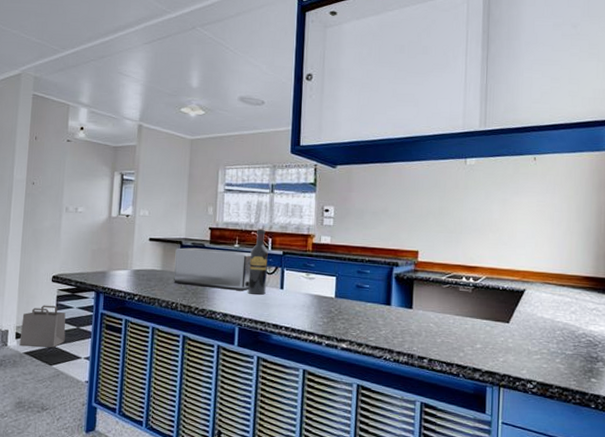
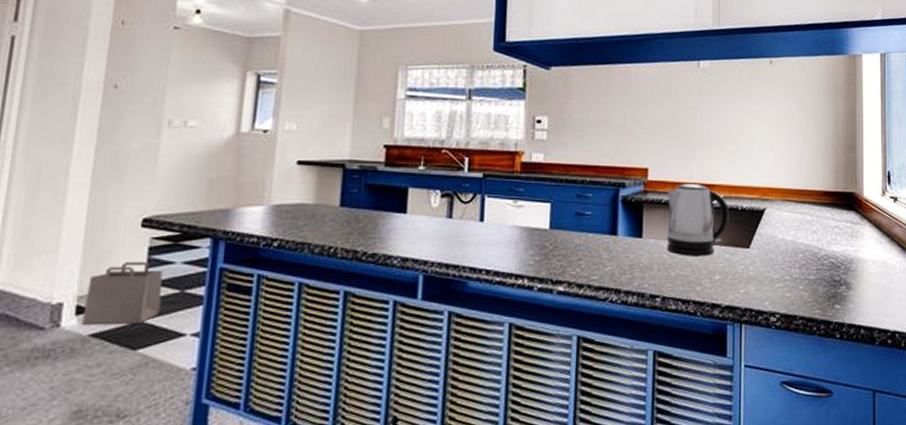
toaster: present [174,247,251,291] -> none [332,171,441,227]
wine bottle: present [248,229,269,296] -> none [436,145,465,232]
kettle: none [433,264,491,328] -> present [666,183,730,256]

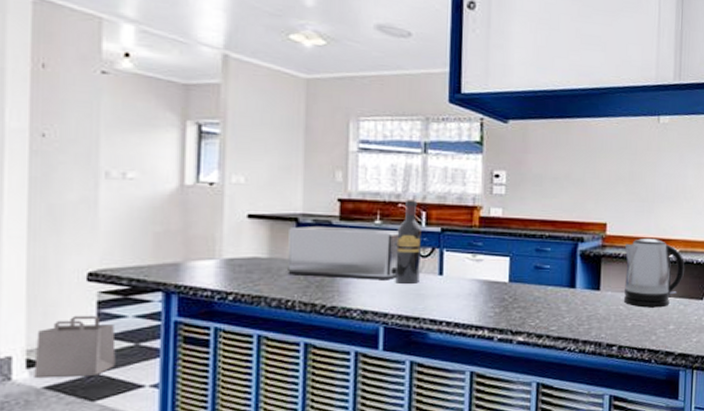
toaster: none [332,171,441,227] -> present [288,225,399,280]
wine bottle: none [436,145,465,232] -> present [395,199,423,285]

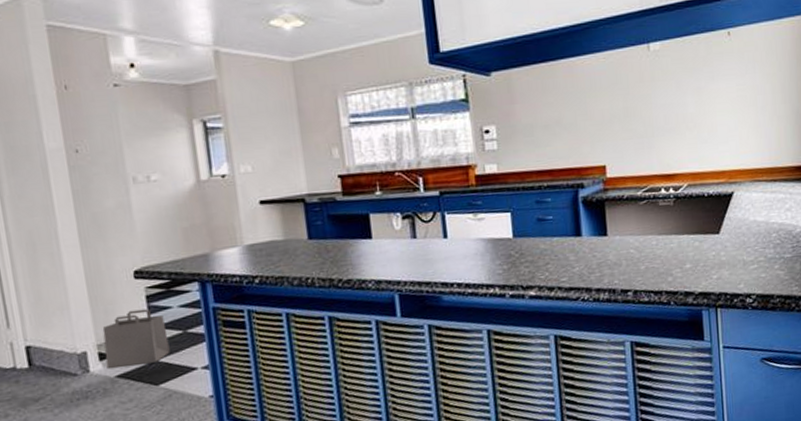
toaster: present [288,225,399,280] -> none [298,199,404,254]
wine bottle: present [395,199,423,285] -> none [397,167,426,252]
kettle: present [623,237,685,308] -> none [628,175,696,249]

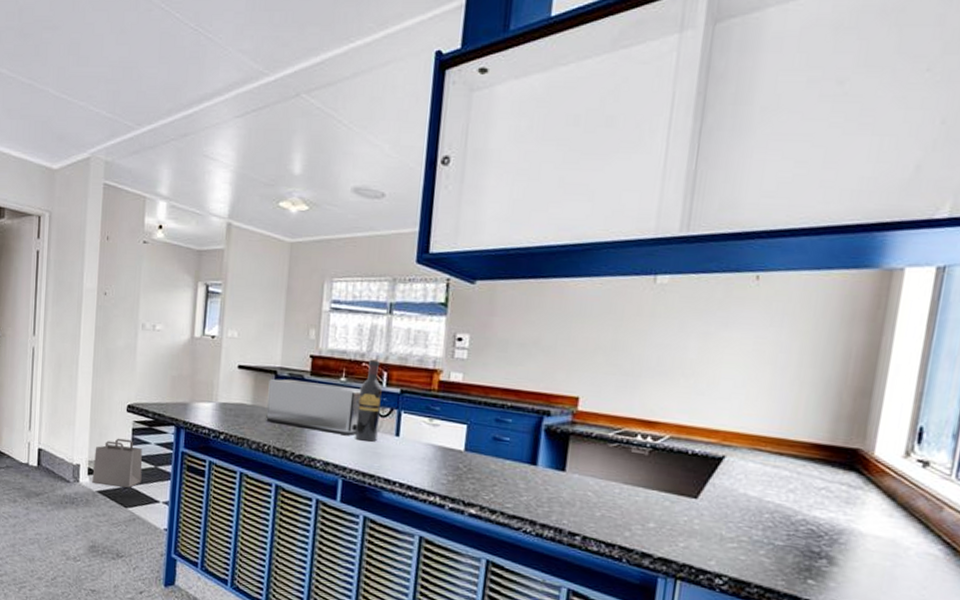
toaster: none [298,199,404,254] -> present [266,379,361,436]
wine bottle: none [397,167,426,252] -> present [355,359,383,443]

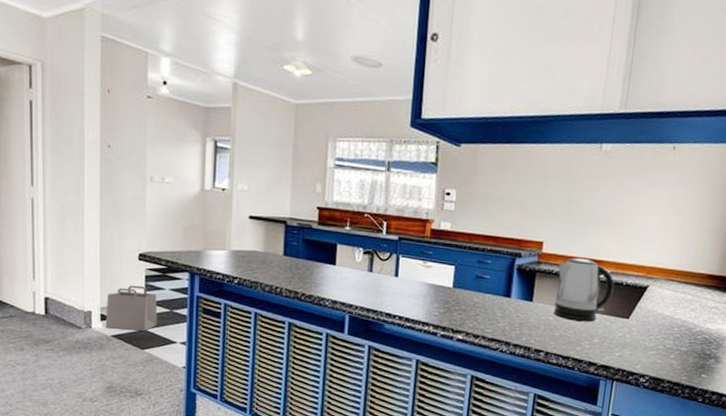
toaster: present [266,379,361,436] -> none [278,228,364,278]
wine bottle: present [355,359,383,443] -> none [359,211,383,283]
kettle: none [592,417,676,501] -> present [553,257,614,322]

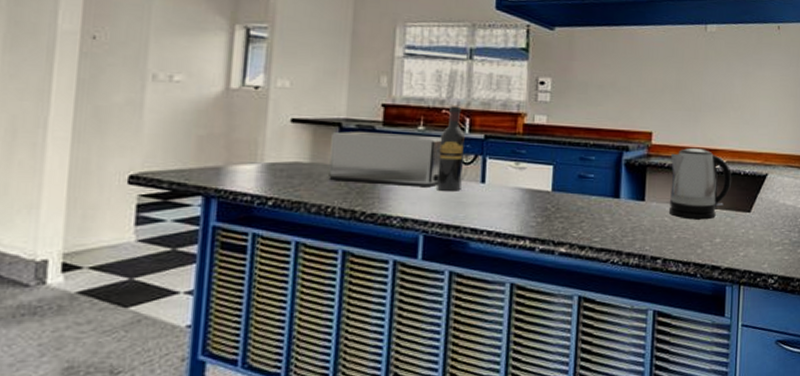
shopping bag: present [105,285,158,331] -> none [68,219,153,282]
toaster: none [278,228,364,278] -> present [329,131,442,188]
wine bottle: none [359,211,383,283] -> present [437,106,466,193]

